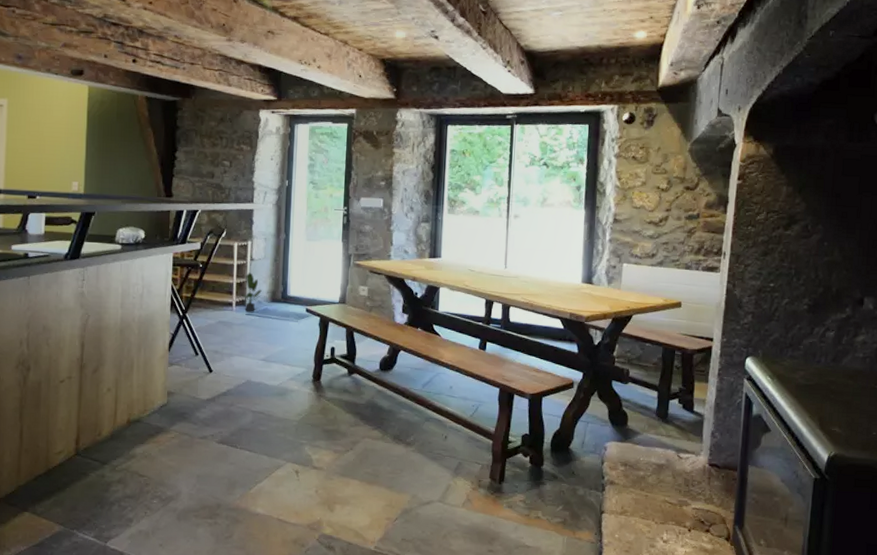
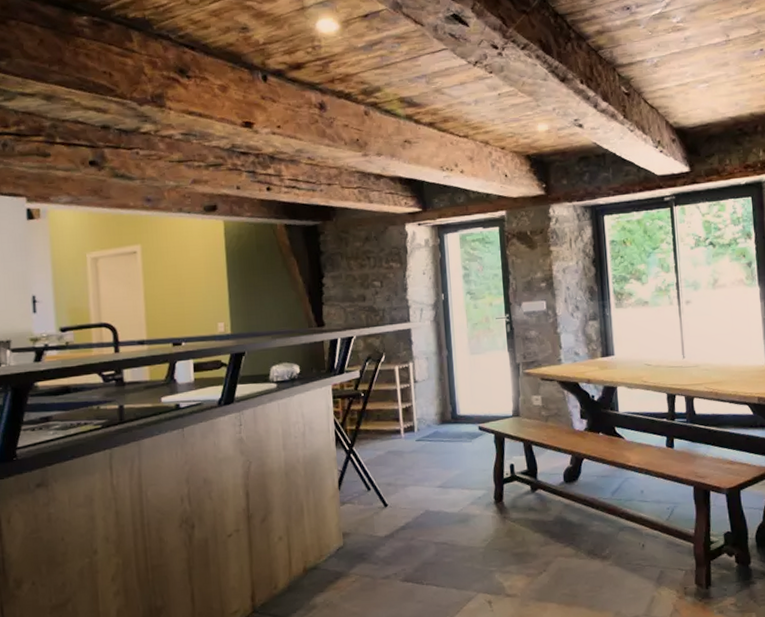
potted plant: present [241,272,262,313] -> none [408,395,430,439]

